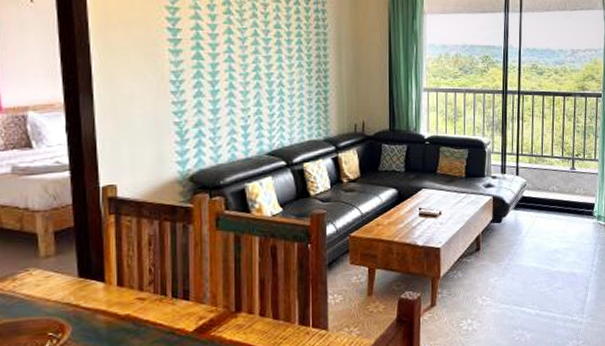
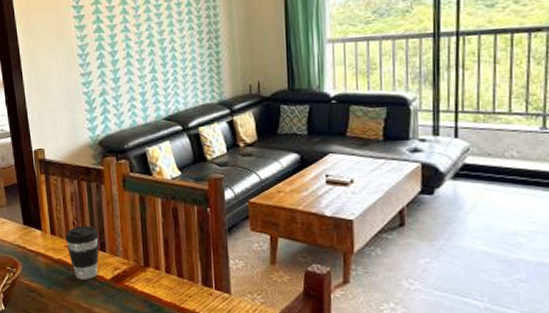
coffee cup: none [137,271,183,337] -> present [65,225,100,280]

